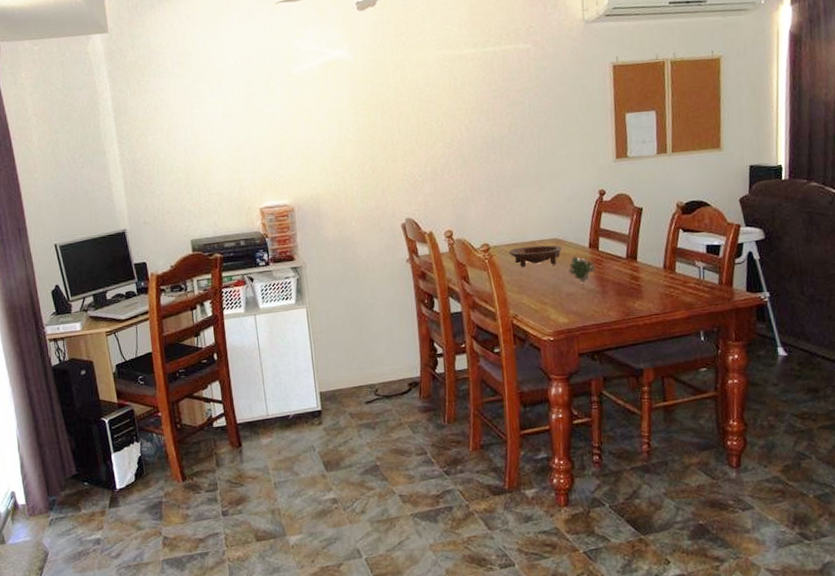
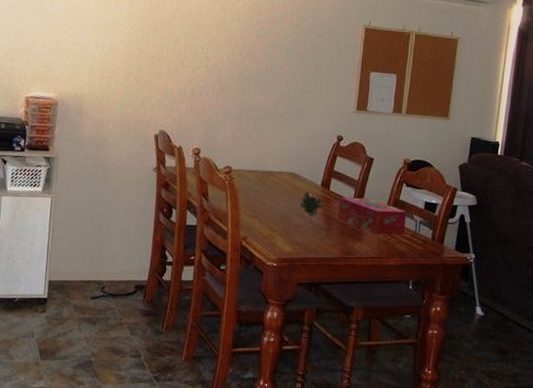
bowl: present [507,245,563,267] -> none [247,175,298,197]
tissue box: none [611,251,688,289] -> present [338,197,407,235]

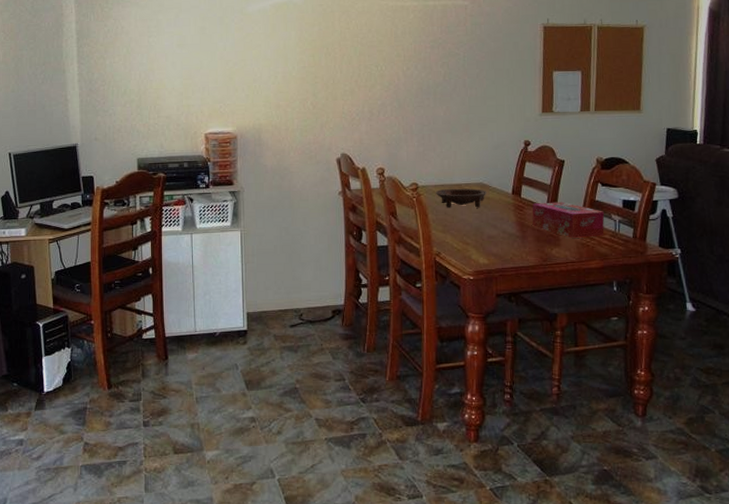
bowl: none [247,175,298,197] -> present [435,188,487,208]
flower: present [300,191,324,219] -> none [491,201,517,228]

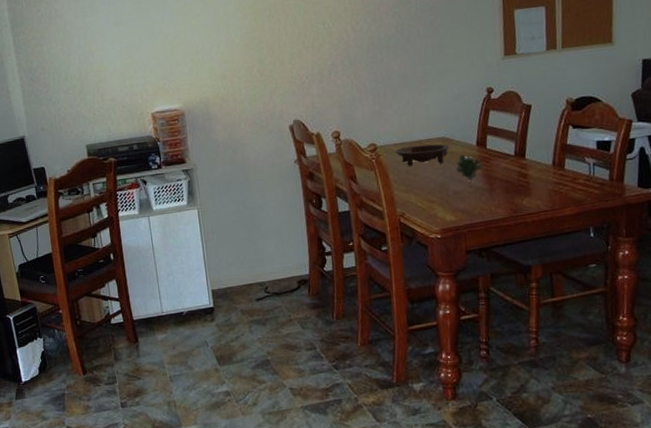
flower: none [491,201,517,228] -> present [455,154,483,182]
tissue box: present [532,201,605,238] -> none [499,149,578,186]

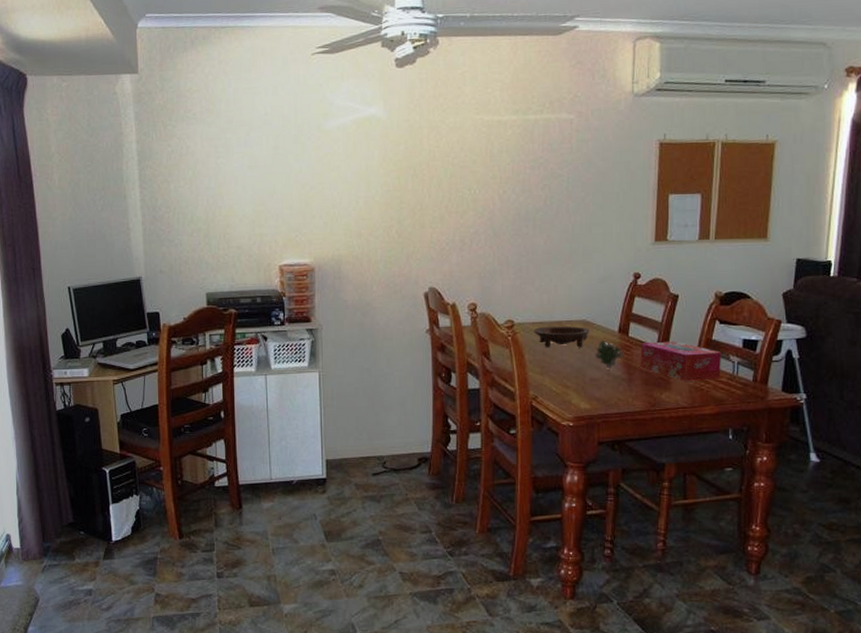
tissue box: none [499,149,578,186] -> present [640,341,722,381]

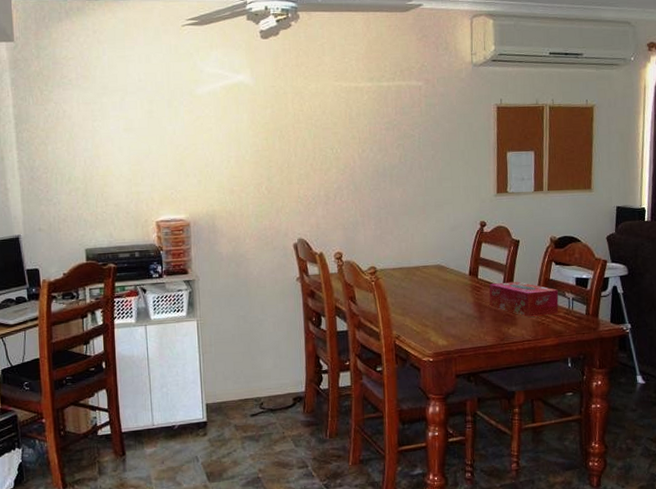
bowl: present [532,325,591,348] -> none [393,270,445,290]
flower: present [595,340,623,370] -> none [449,282,474,309]

